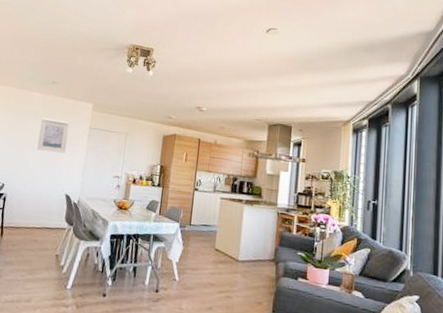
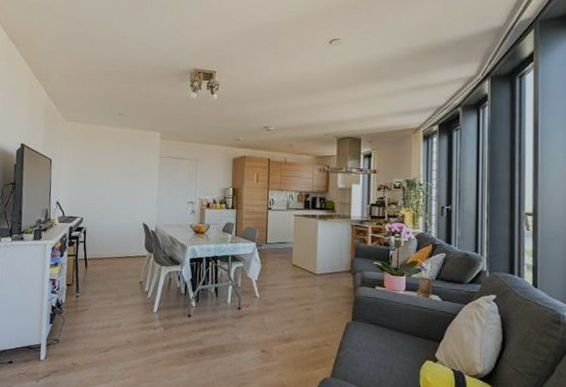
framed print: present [37,118,70,153] -> none [110,151,140,183]

